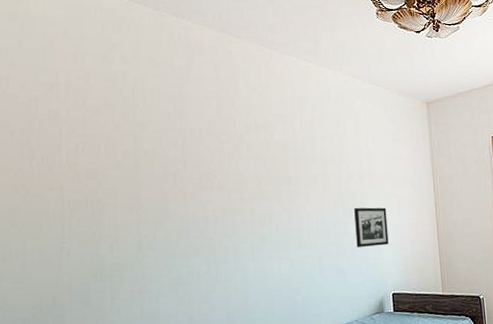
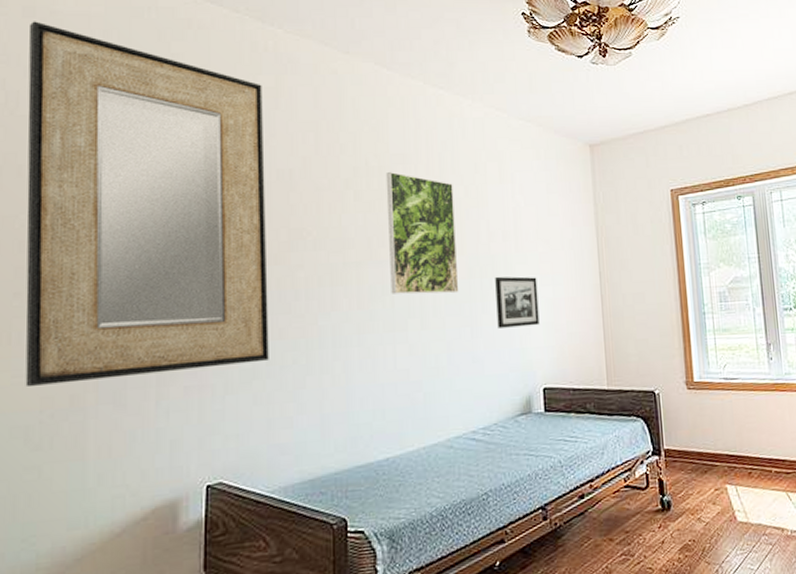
home mirror: none [13,24,189,290] -> present [25,21,269,386]
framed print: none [270,128,327,222] -> present [385,172,459,294]

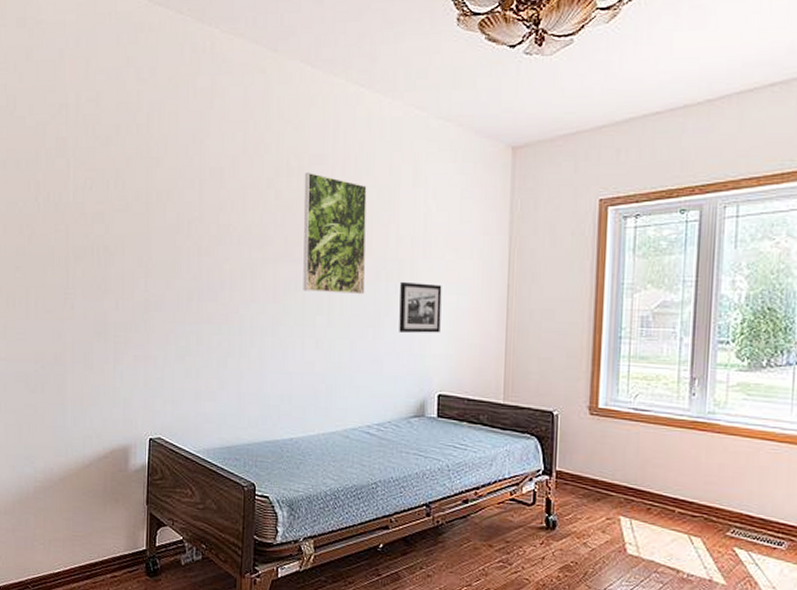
home mirror: present [25,21,269,386] -> none [21,31,200,343]

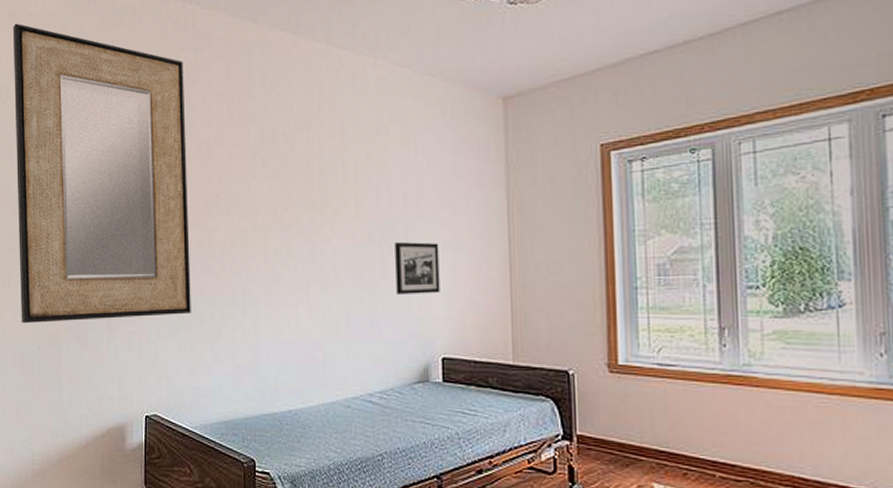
home mirror: none [21,31,200,343] -> present [12,23,191,323]
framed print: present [303,173,367,295] -> none [290,138,359,258]

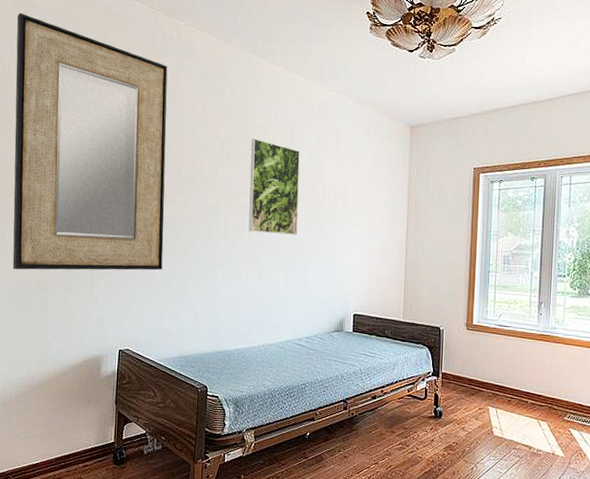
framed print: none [290,138,359,258] -> present [248,139,300,236]
picture frame: present [395,241,440,294] -> none [324,226,357,267]

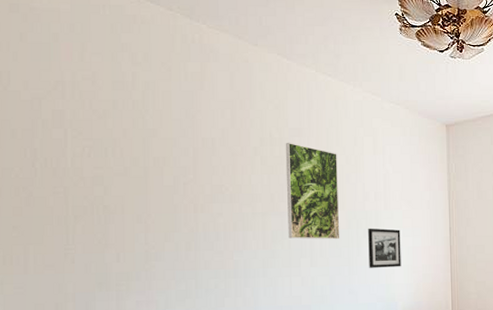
home mirror: present [12,13,168,271] -> none [14,15,197,295]
picture frame: none [324,226,357,267] -> present [368,228,401,268]

